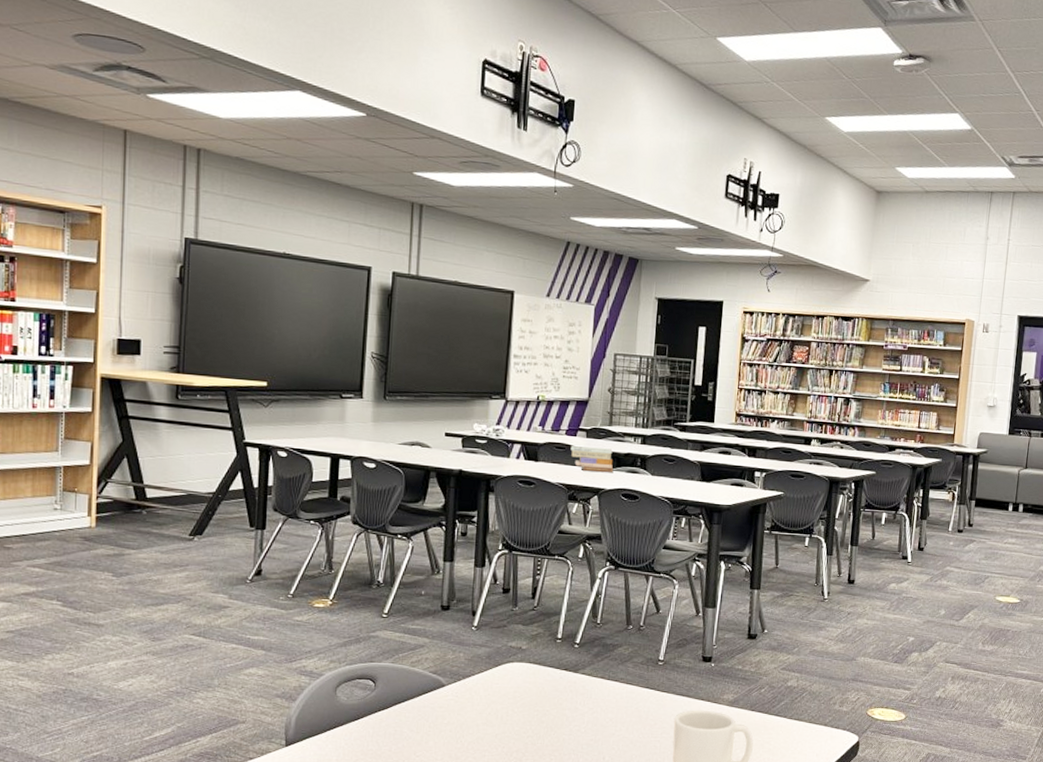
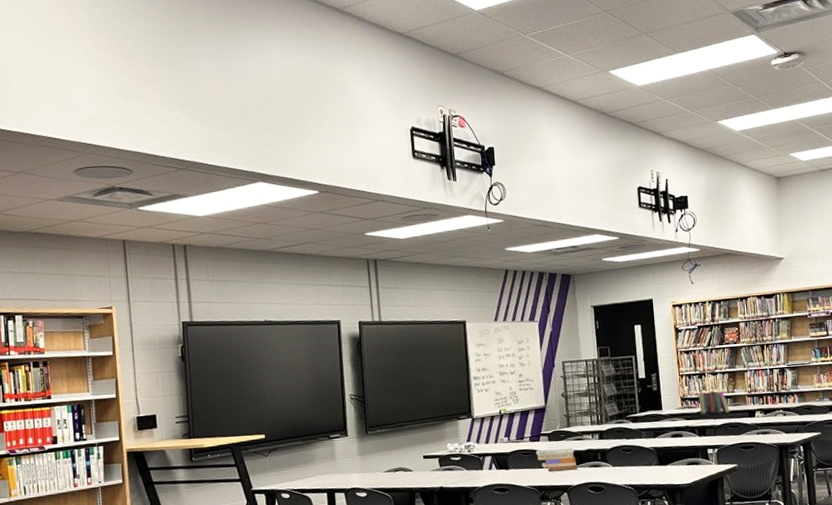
books: none [754,411,785,437] -> present [698,391,730,416]

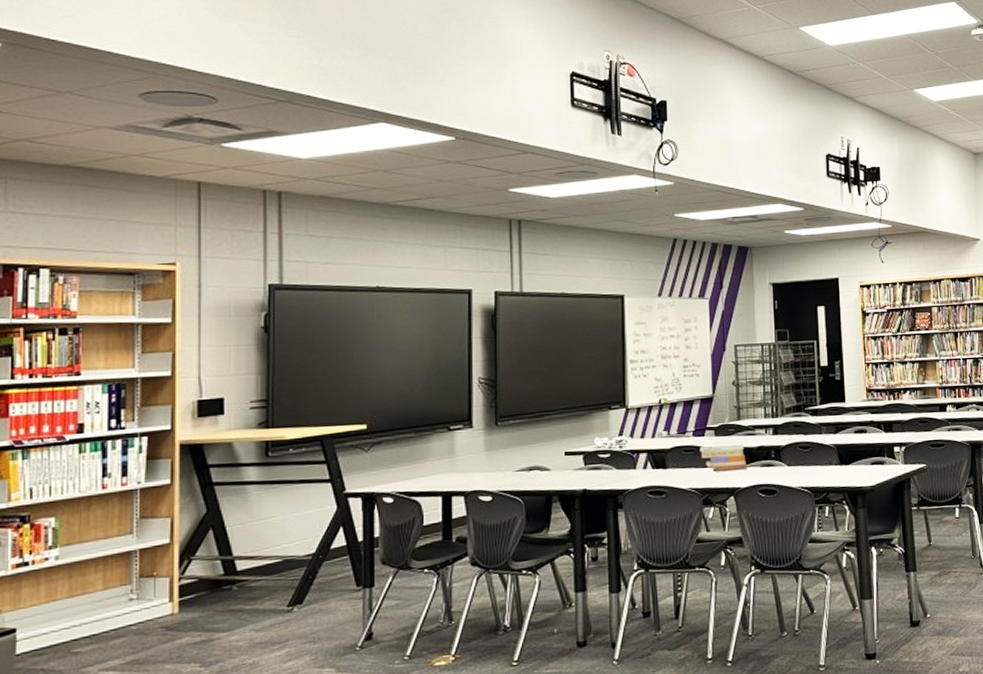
books: present [698,391,730,416] -> none [885,382,919,409]

